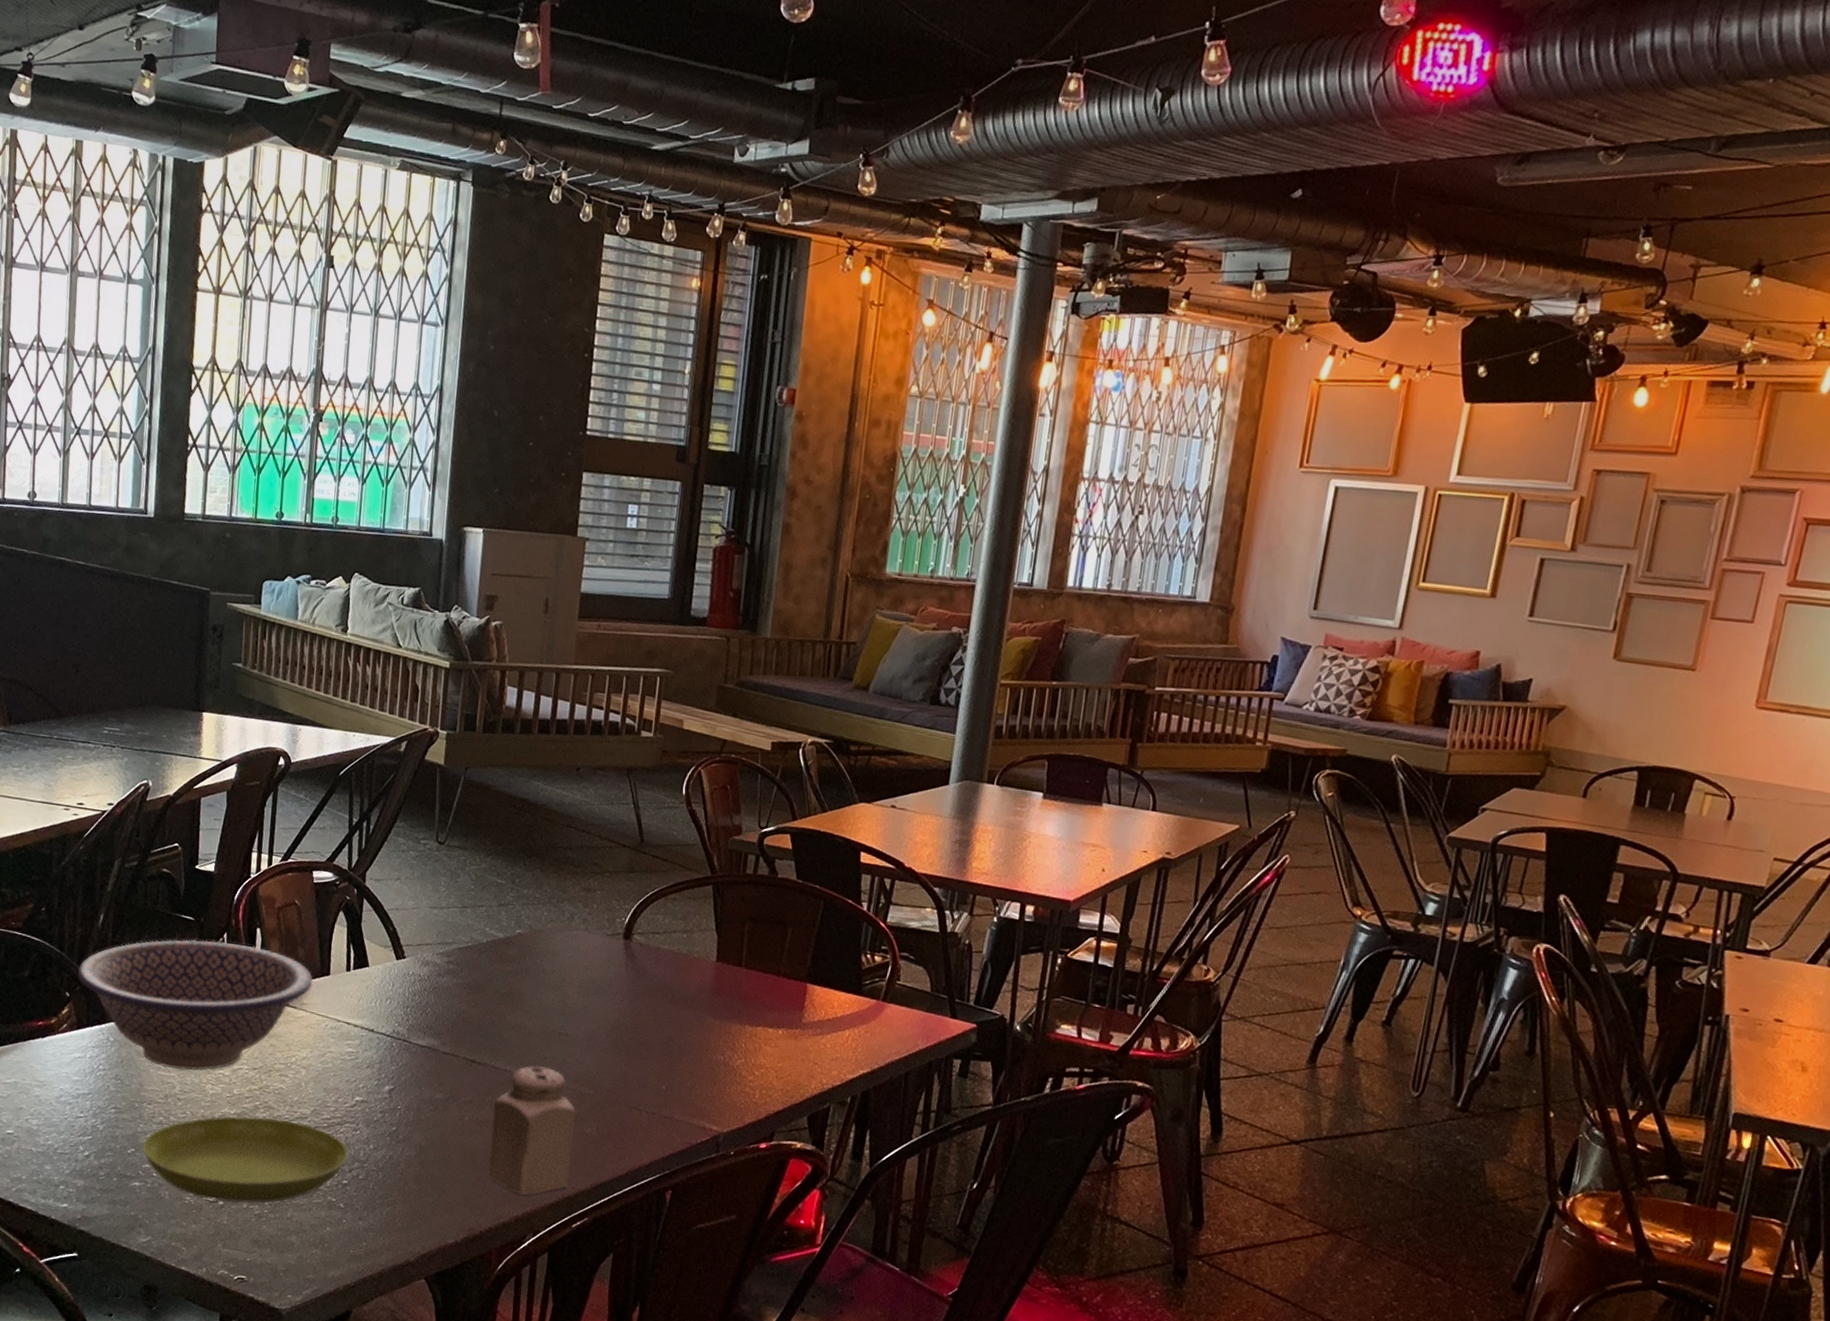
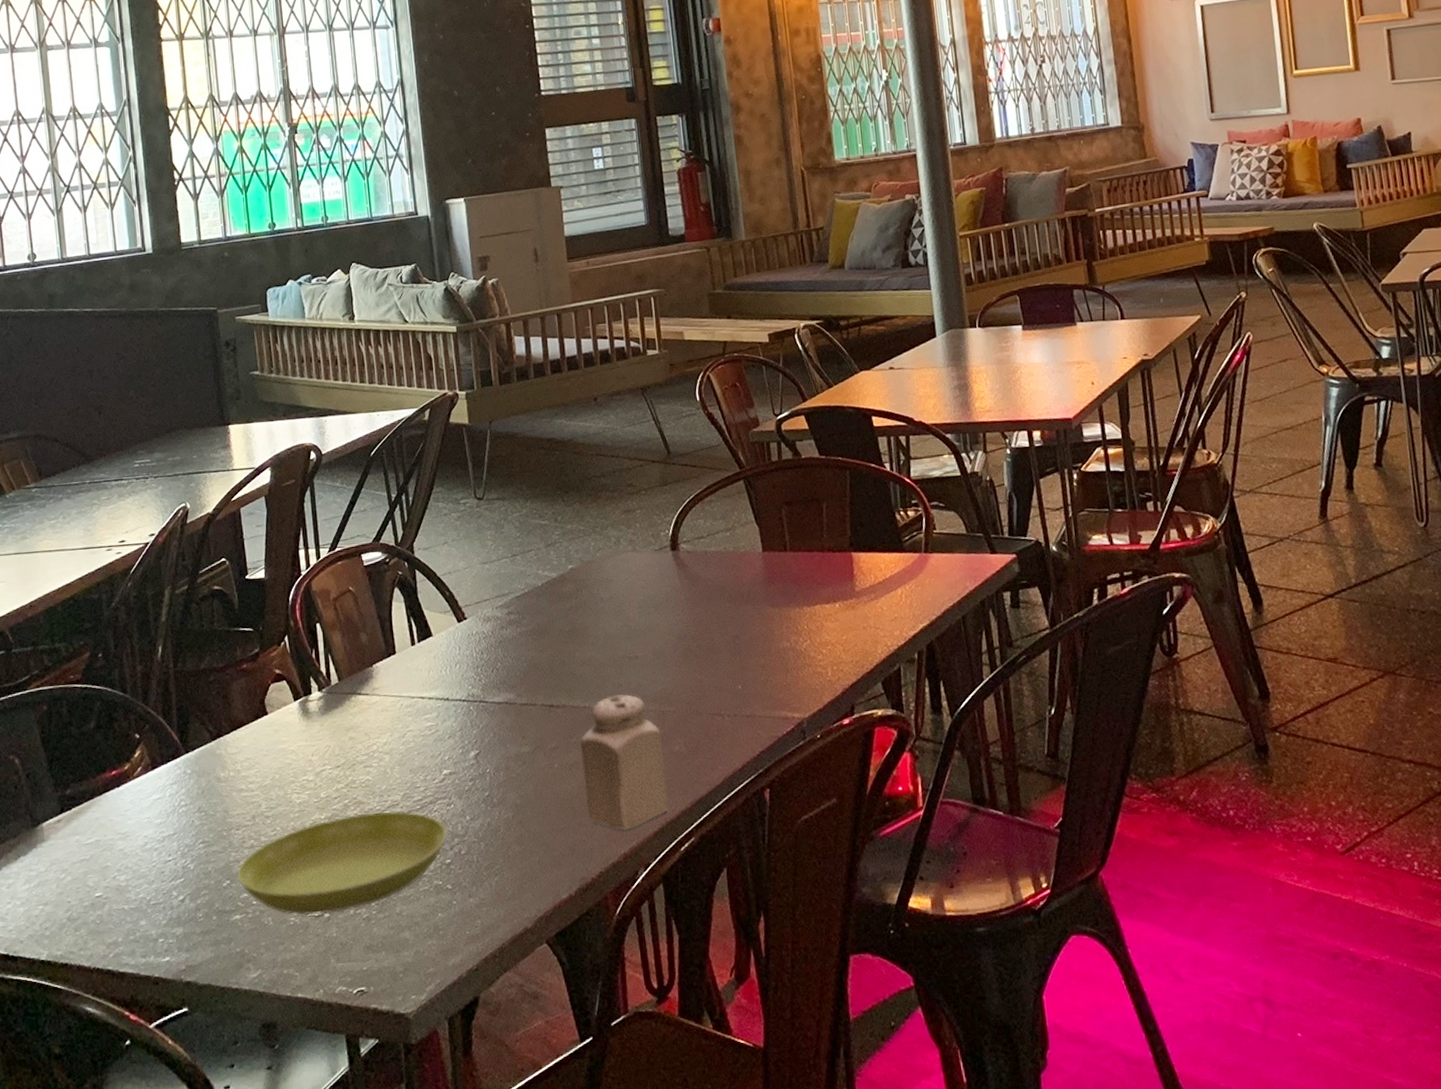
bowl: present [77,939,313,1071] -> none [144,642,381,788]

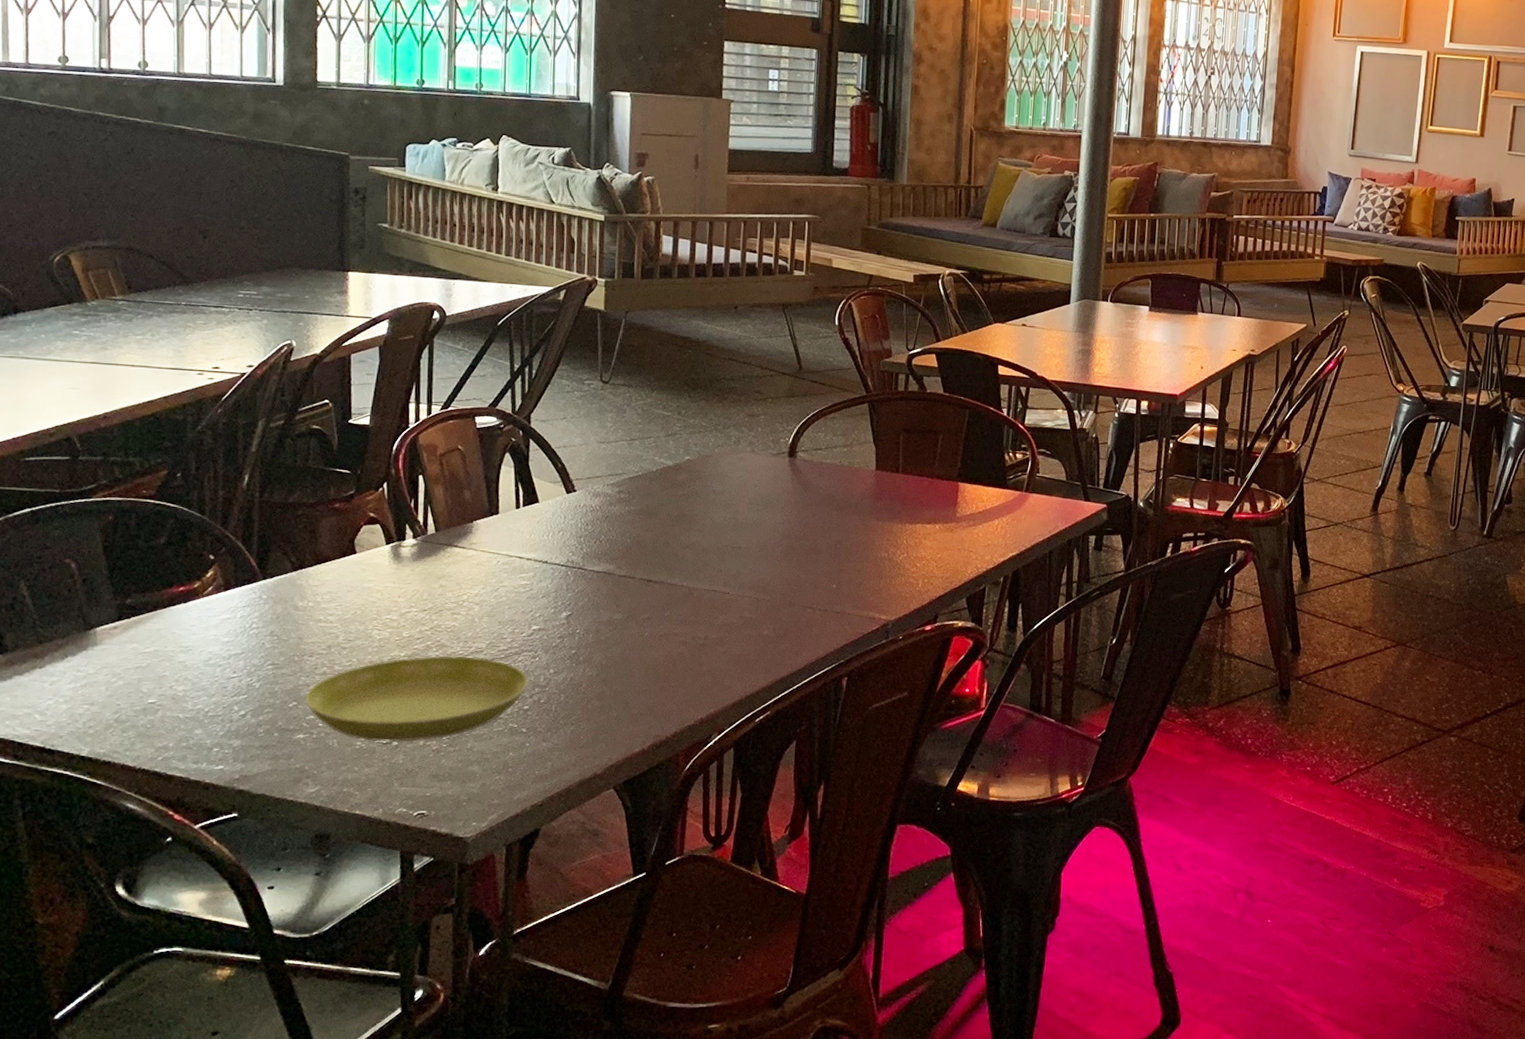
salt shaker: present [580,694,669,830] -> none [670,579,753,698]

